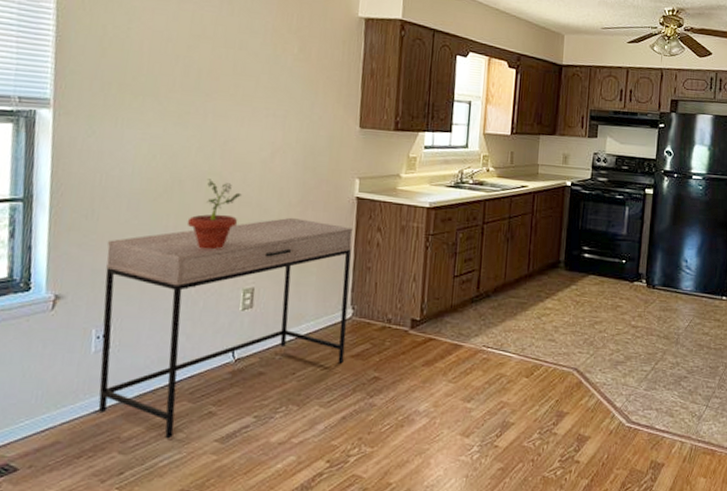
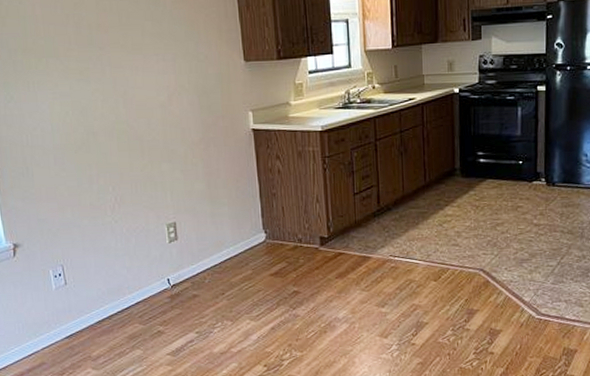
desk: present [98,217,353,439] -> none [44,154,265,356]
potted plant: present [186,179,243,250] -> none [107,128,151,192]

